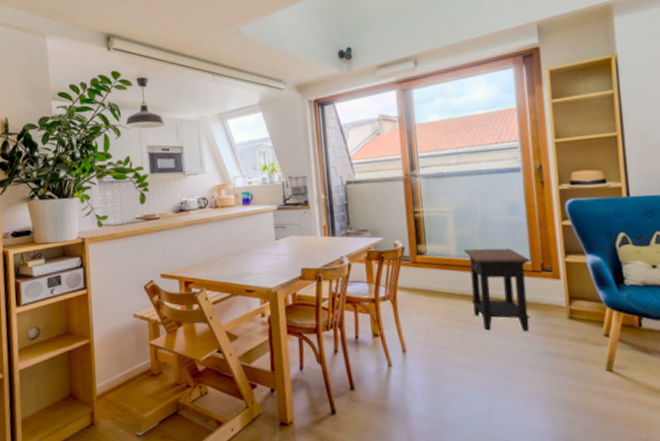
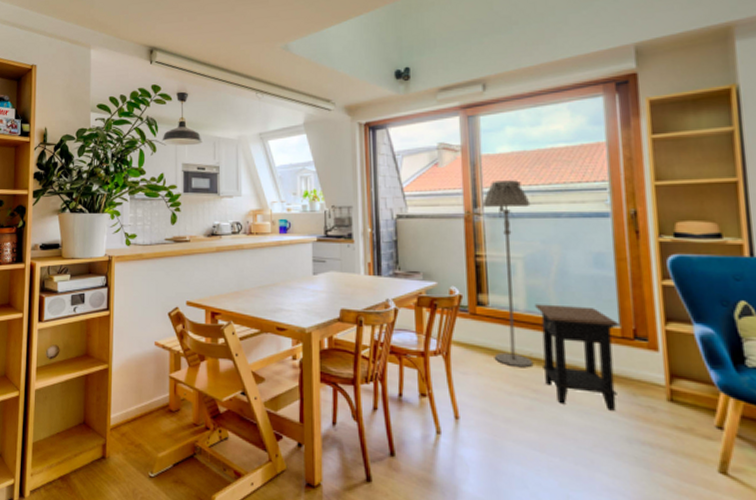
floor lamp: none [418,144,465,304] -> present [482,180,534,368]

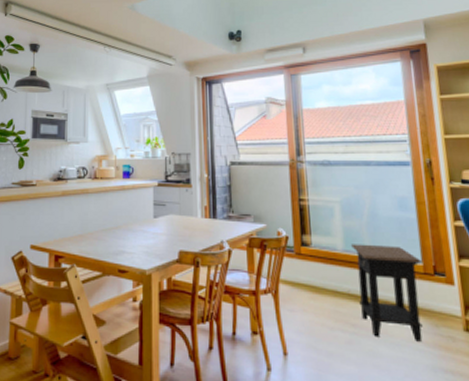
floor lamp: present [482,180,534,368] -> none [304,132,352,304]

